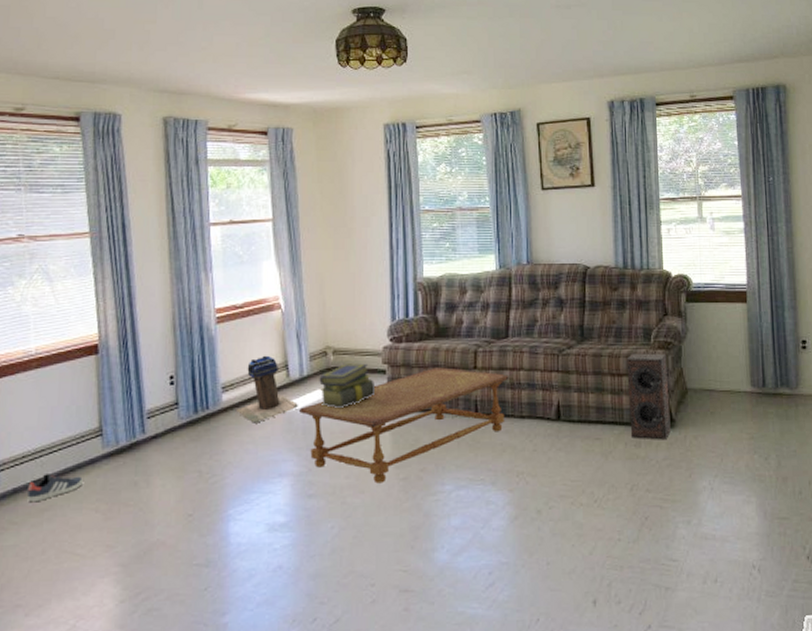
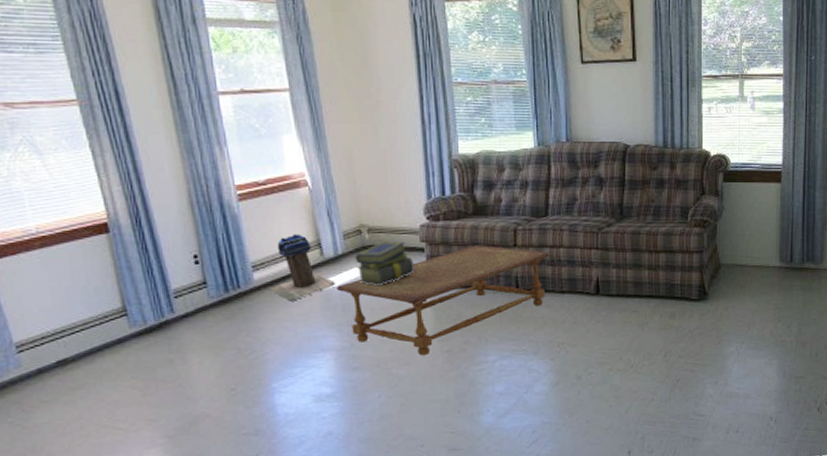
sneaker: present [27,474,83,503] -> none [53,354,113,382]
speaker: present [626,353,671,440] -> none [664,231,703,312]

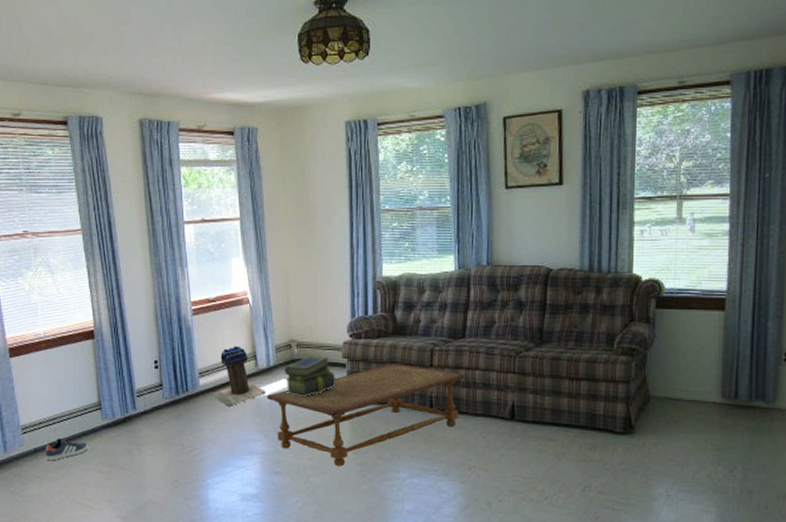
sneaker: none [53,354,113,382] -> present [46,438,88,461]

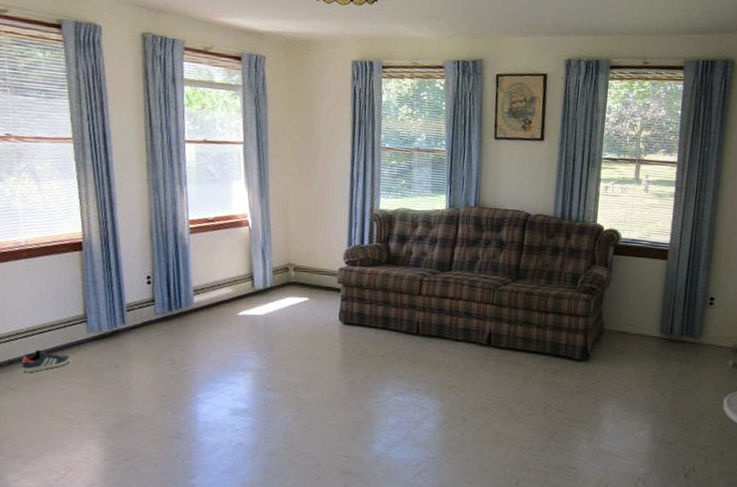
backpack: present [212,345,266,406] -> none [206,266,261,324]
coffee table: present [267,364,465,467] -> none [262,290,449,384]
stack of books: present [284,356,336,398] -> none [280,280,331,319]

